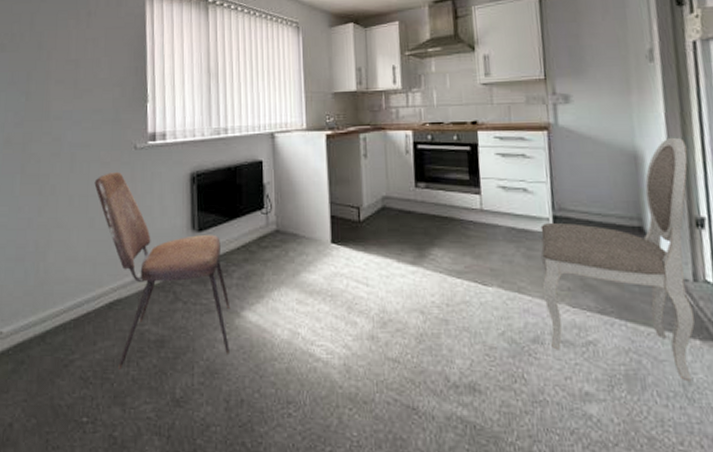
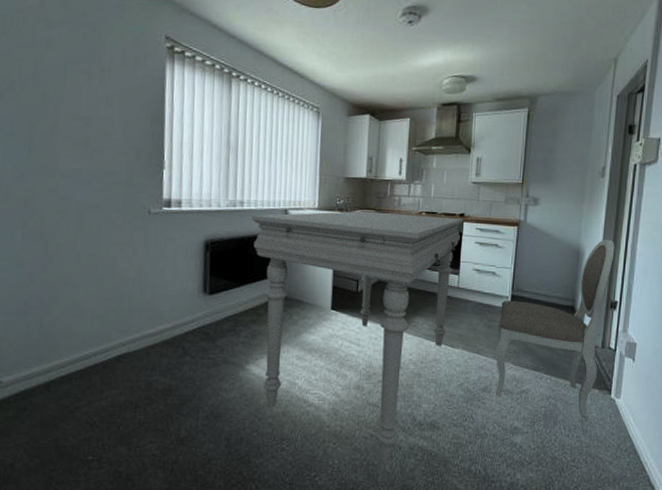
dining chair: present [94,171,231,370] -> none [104,234,236,415]
dining table: none [236,126,477,438] -> present [251,211,464,464]

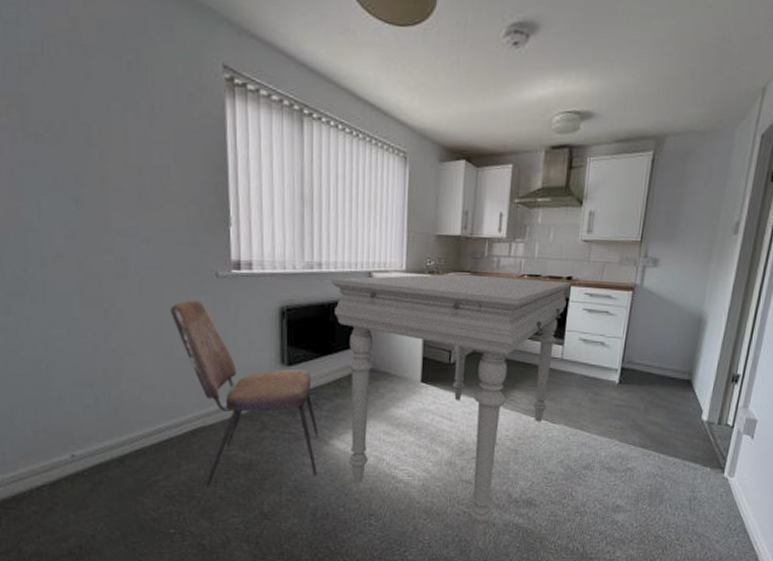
dining chair: none [104,234,236,415] -> present [170,299,319,489]
dining chair: present [496,239,615,419] -> none [598,305,743,498]

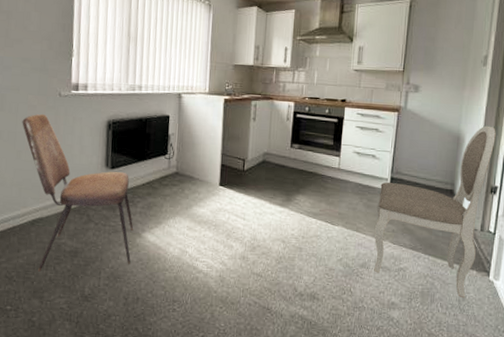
dining table: present [331,273,571,540] -> none [148,95,345,329]
dining chair: none [598,305,743,498] -> present [374,125,496,299]

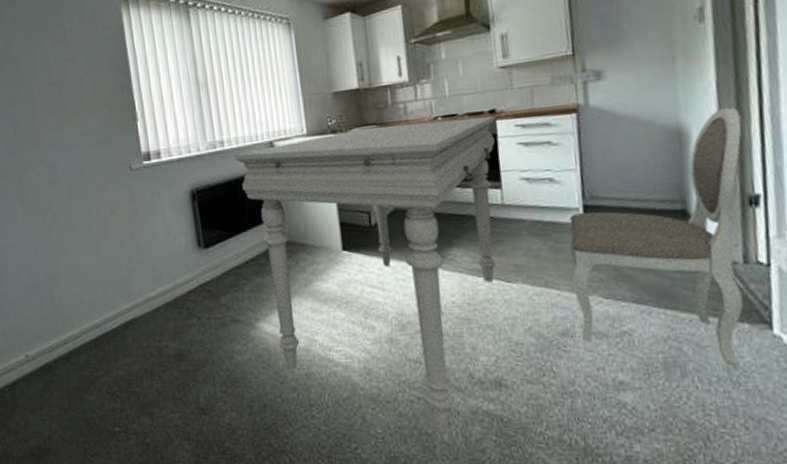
dining chair: present [22,113,134,272] -> none [94,194,248,383]
dining table: none [148,95,345,329] -> present [234,116,496,432]

